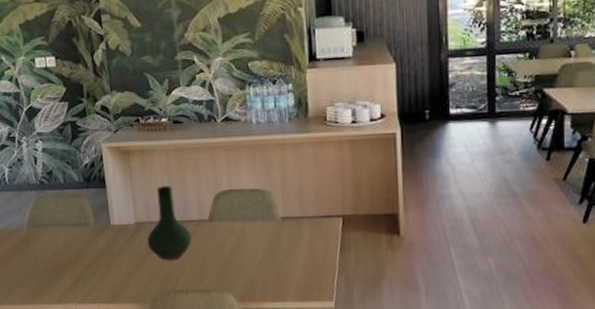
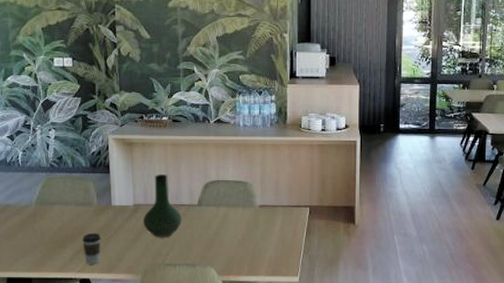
coffee cup: none [80,257,103,294] -> present [82,233,102,265]

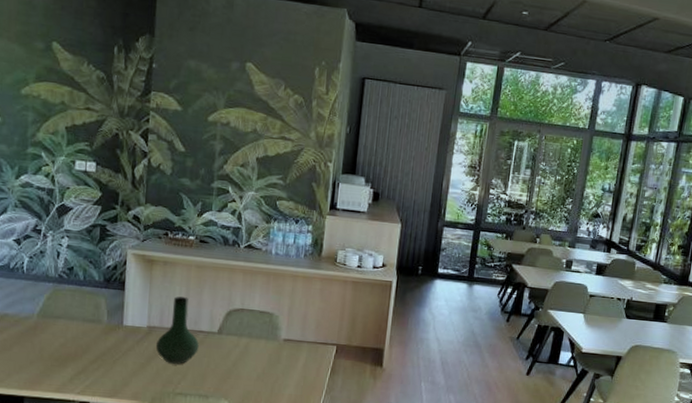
coffee cup: present [82,233,102,265] -> none [86,352,108,388]

